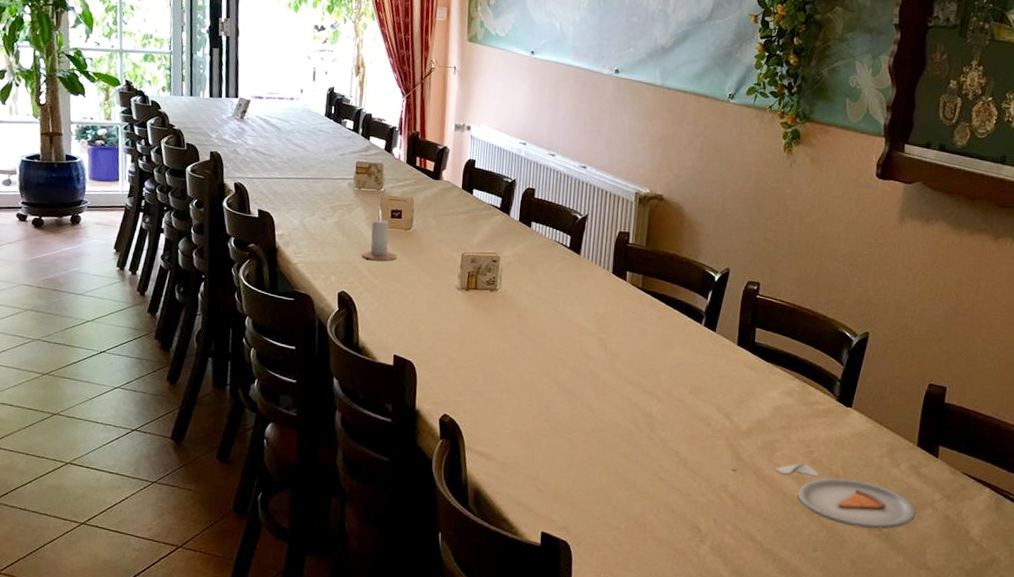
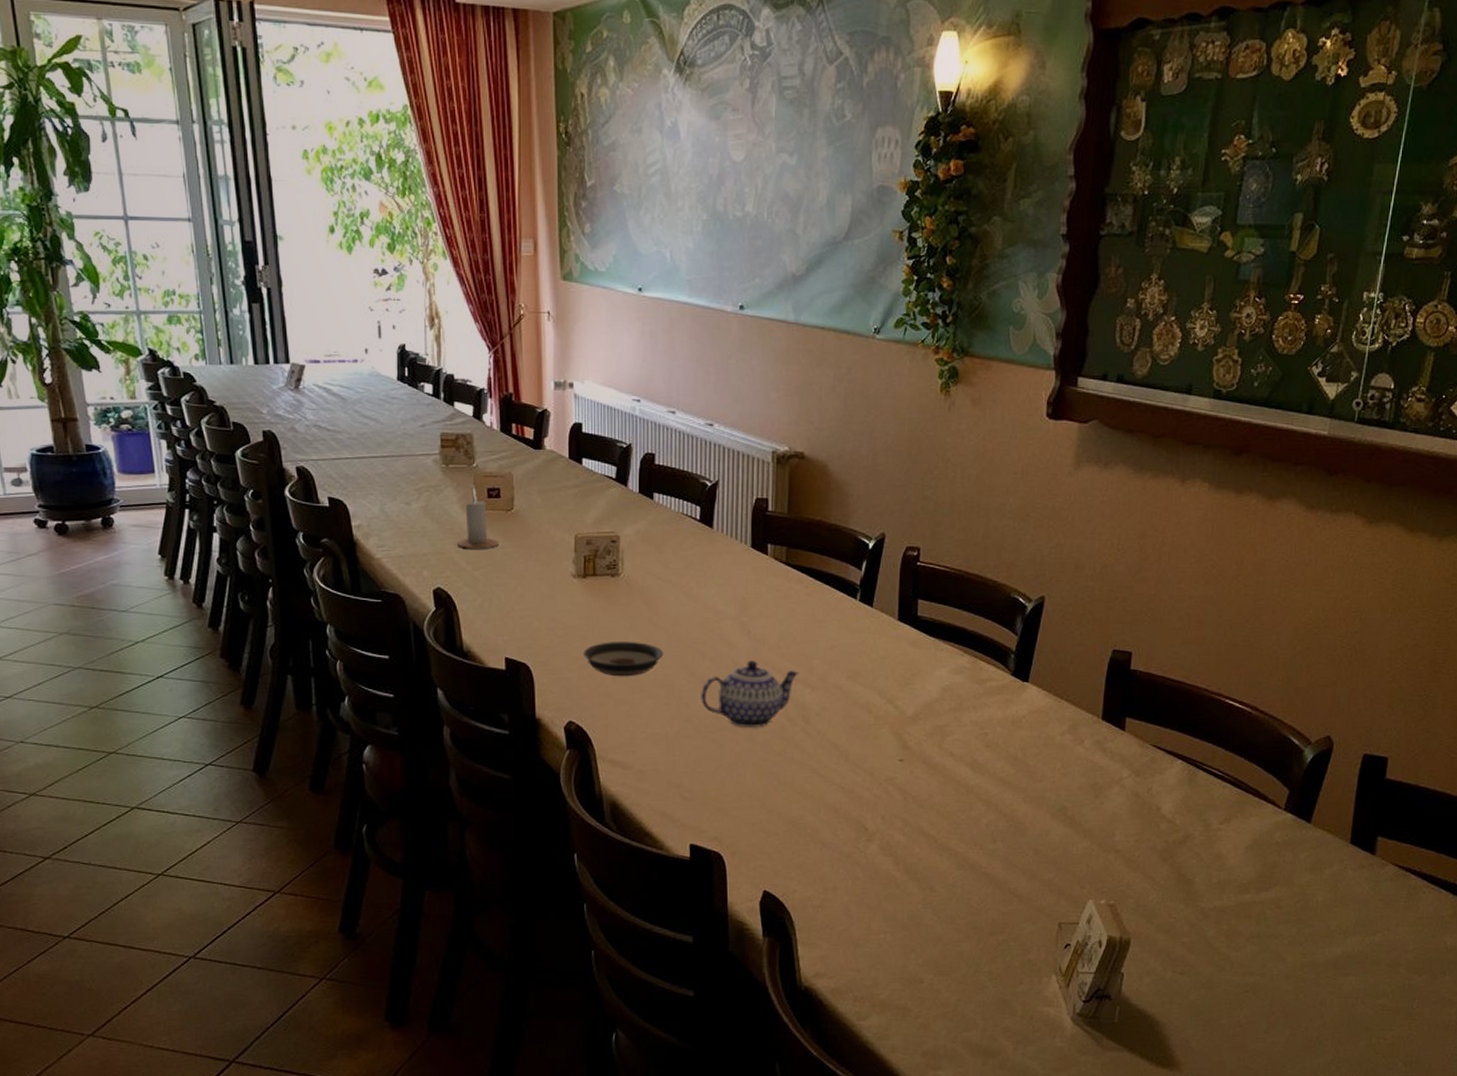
saucer: none [460,347,530,379] -> present [583,641,664,677]
teapot: none [560,372,648,432] -> present [701,661,799,729]
dinner plate: present [776,463,915,529] -> none [947,747,1102,813]

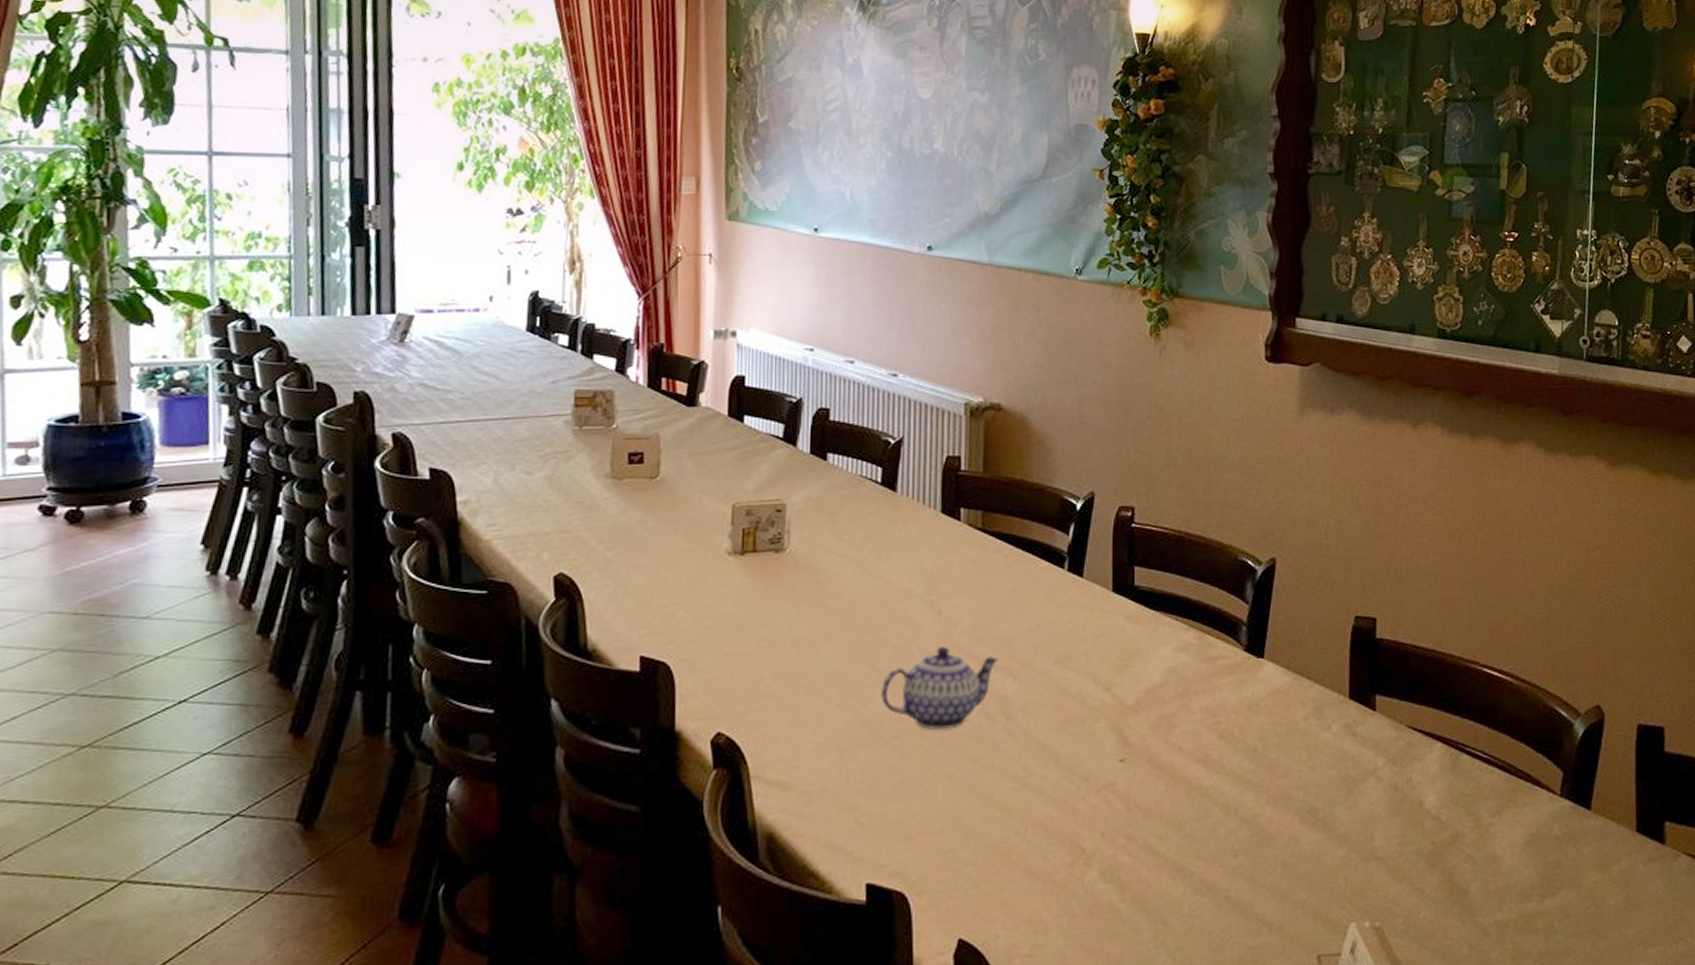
candle: present [456,486,499,549] -> none [586,450,639,525]
saucer: present [583,641,664,677] -> none [737,629,837,674]

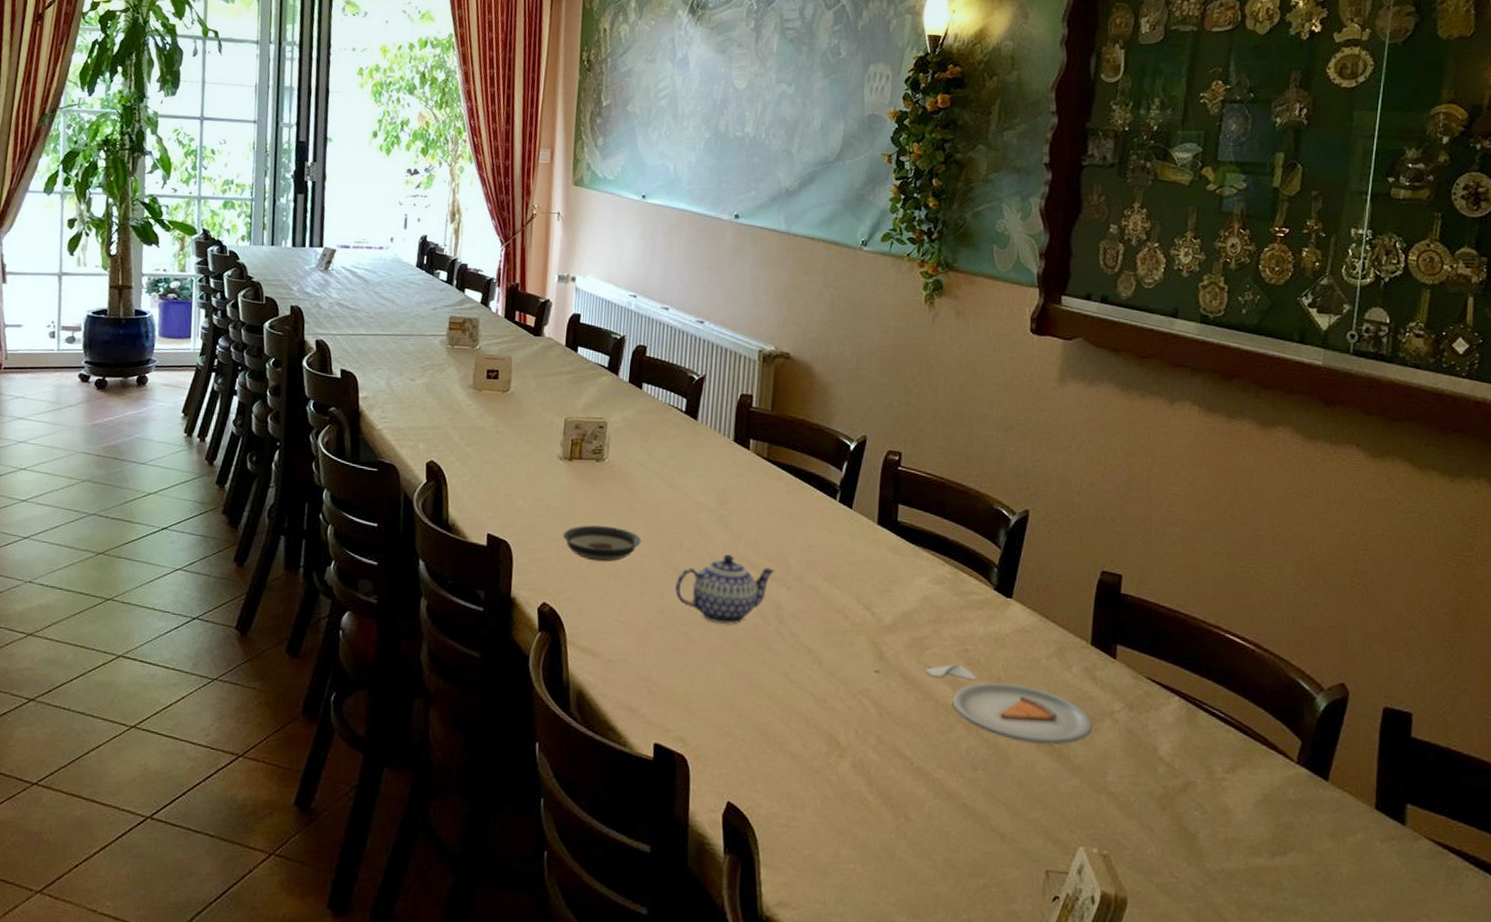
saucer: none [737,629,837,674] -> present [562,525,641,562]
dinner plate: none [1175,740,1356,817] -> present [926,664,1092,745]

